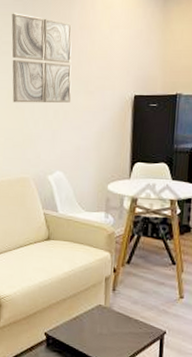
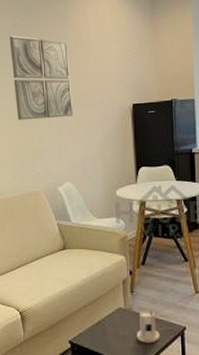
candle: none [114,310,139,344] -> present [136,309,160,343]

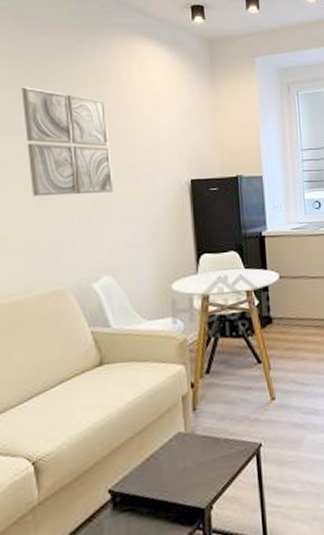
candle: present [136,309,160,343] -> none [201,428,232,473]

